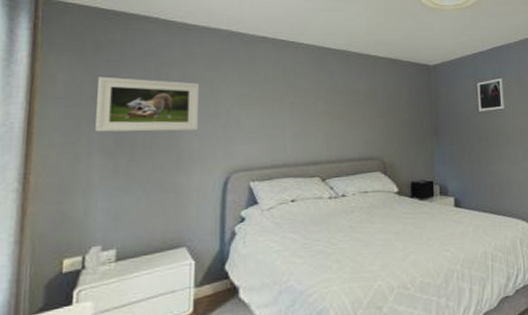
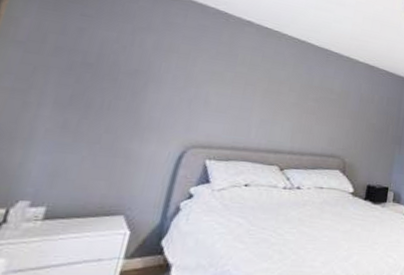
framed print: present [95,76,200,132] -> none [51,28,175,99]

